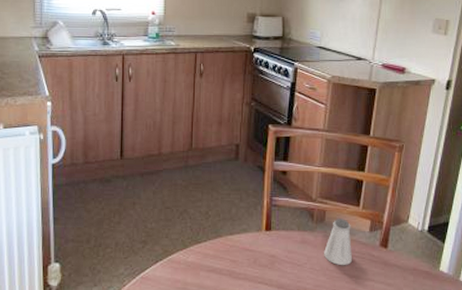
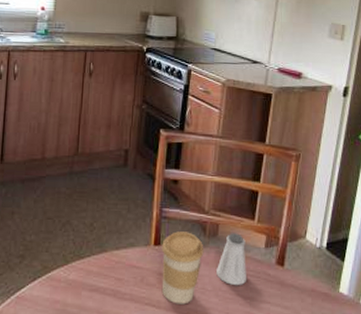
coffee cup: none [272,218,312,283] -> present [161,231,204,305]

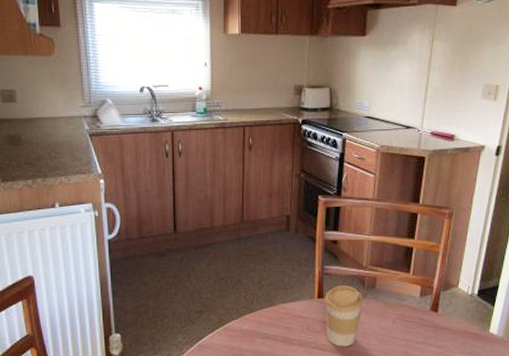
saltshaker: present [217,233,247,286] -> none [375,285,404,330]

